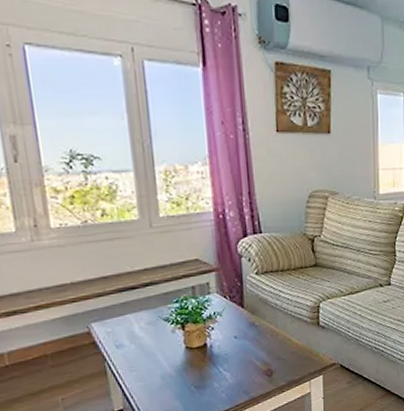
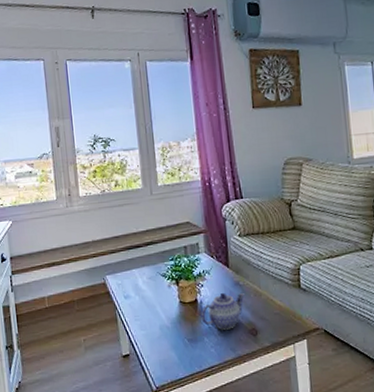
teapot: none [210,334,260,374] -> present [201,292,244,330]

